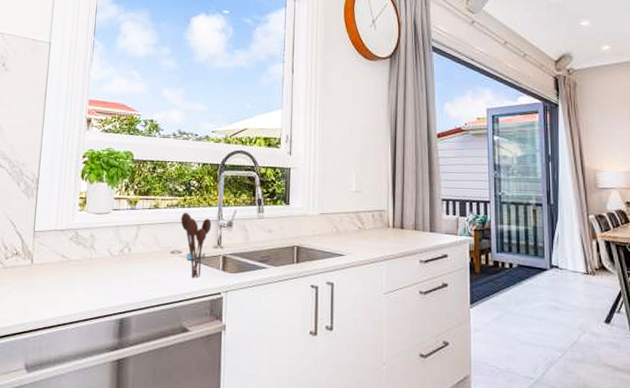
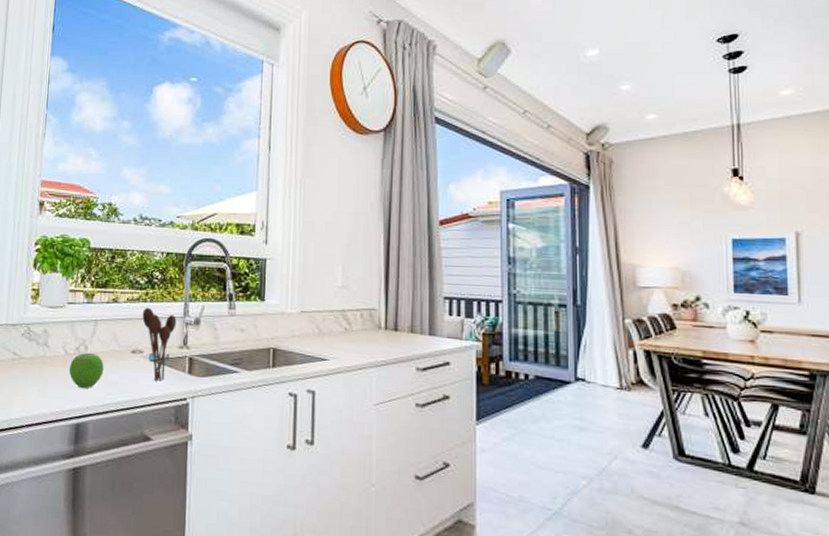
fruit: none [113,254,146,286] -> present [69,353,104,388]

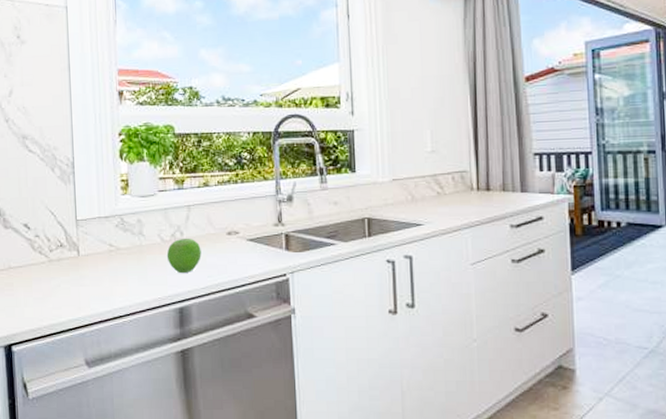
utensil holder: present [142,307,177,381] -> none [234,188,270,260]

